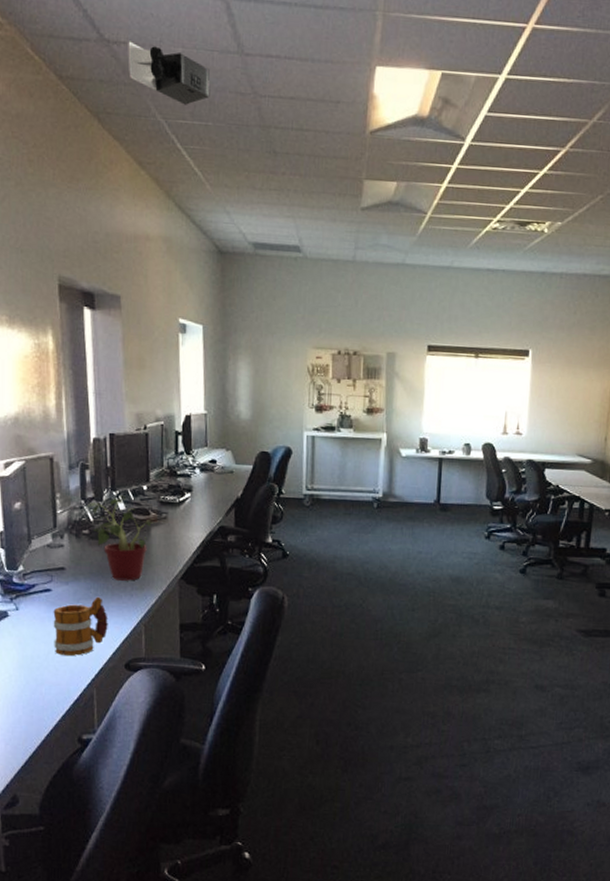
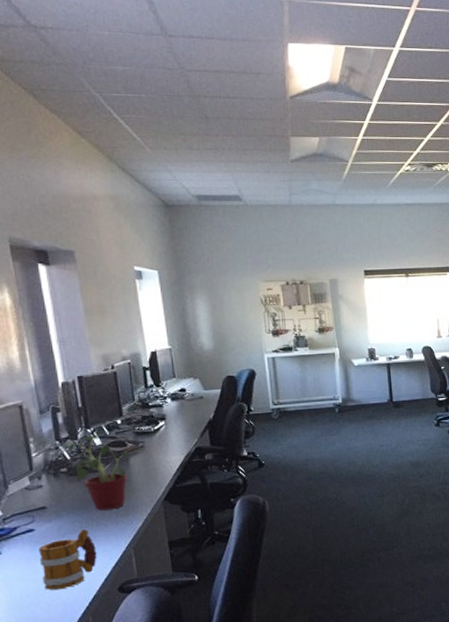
projector: present [128,41,210,105] -> none [55,26,140,80]

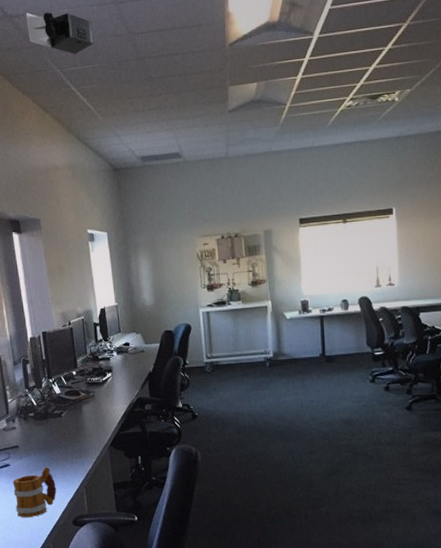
projector: none [55,26,140,80] -> present [26,12,94,55]
potted plant: present [61,431,131,511] -> none [29,381,84,452]

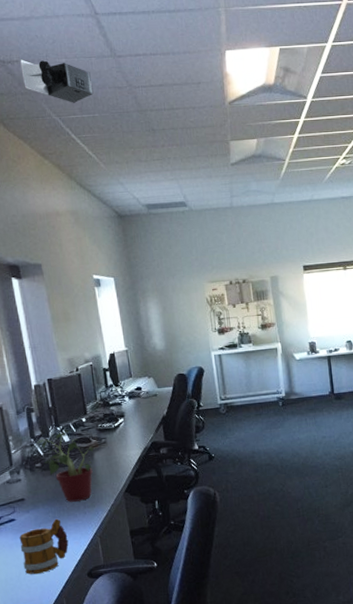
potted plant: none [29,381,84,452] -> present [35,429,95,502]

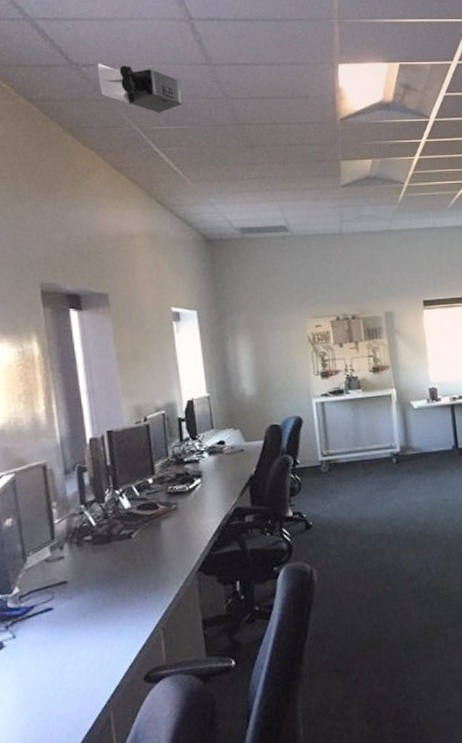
mug: present [19,518,69,574] -> none [57,606,122,680]
potted plant: present [35,429,95,502] -> none [86,492,163,585]

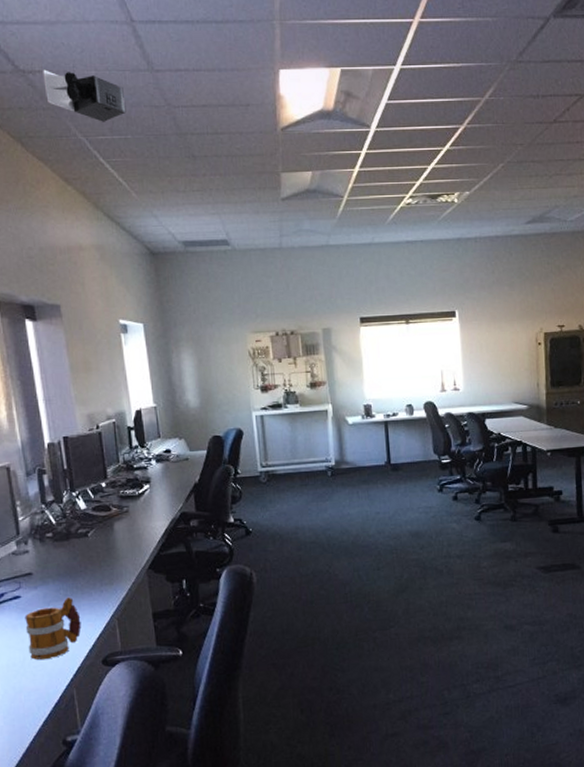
mug: none [57,606,122,680] -> present [24,597,82,660]

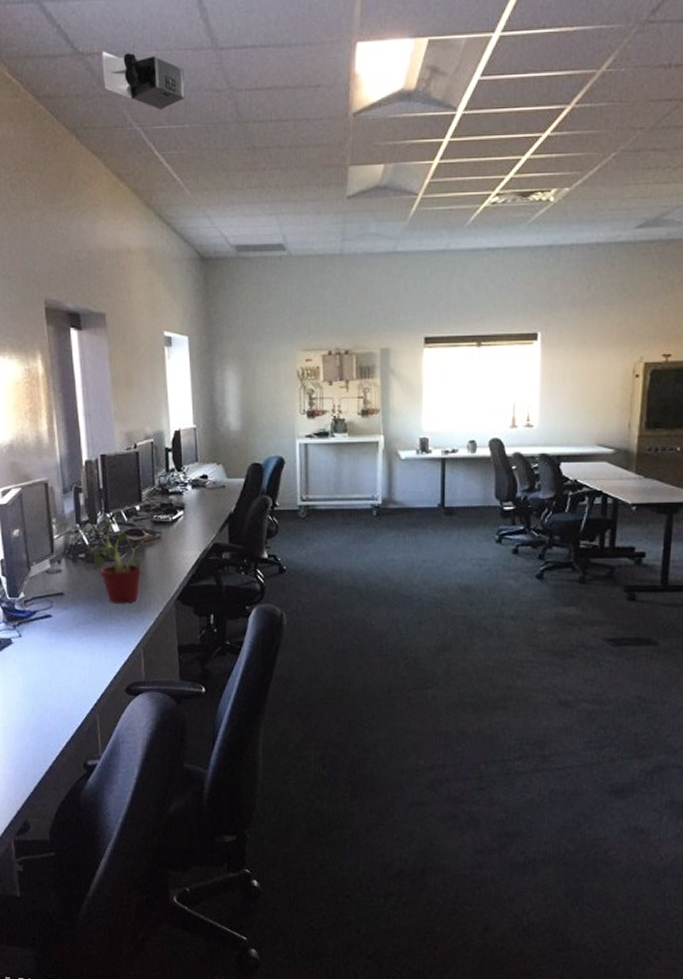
mug: present [24,597,82,660] -> none [54,621,108,681]
potted plant: none [47,495,115,579] -> present [81,517,147,604]

